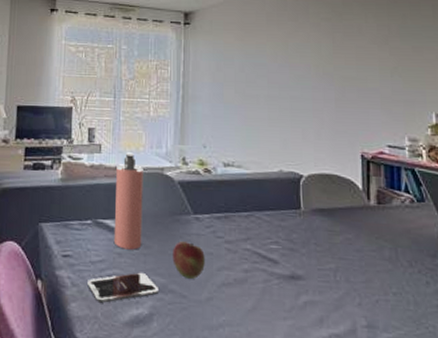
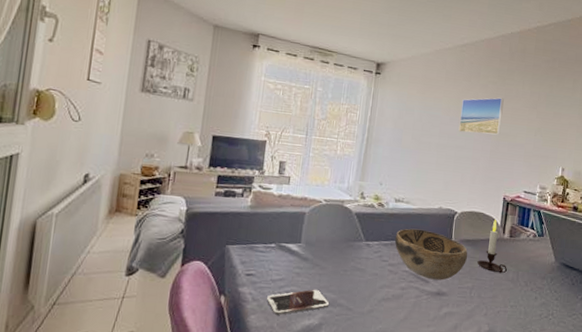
spray bottle: present [113,152,143,250] -> none [294,185,326,270]
fruit: present [172,241,205,279] -> none [343,264,371,295]
decorative bowl: none [229,197,325,261] -> present [394,228,468,280]
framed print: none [290,36,345,80] -> present [458,97,504,135]
candle: none [338,183,380,251] -> present [477,220,507,274]

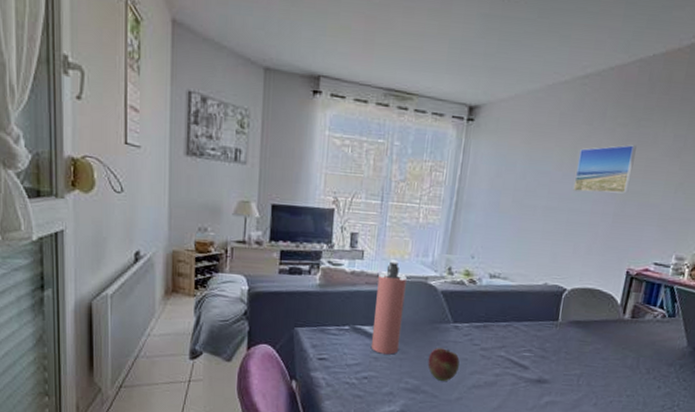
smartphone: present [267,289,330,315] -> none [342,375,412,401]
spray bottle: none [294,185,326,270] -> present [371,260,407,355]
fruit: none [343,264,371,295] -> present [428,348,460,381]
decorative bowl: present [394,228,468,280] -> none [488,308,578,367]
candle: present [477,220,507,274] -> none [588,298,625,360]

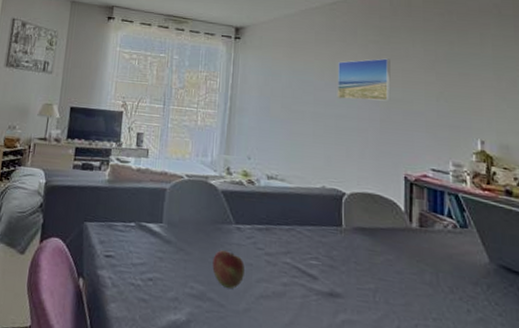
spray bottle: present [371,260,407,355] -> none [155,158,188,255]

